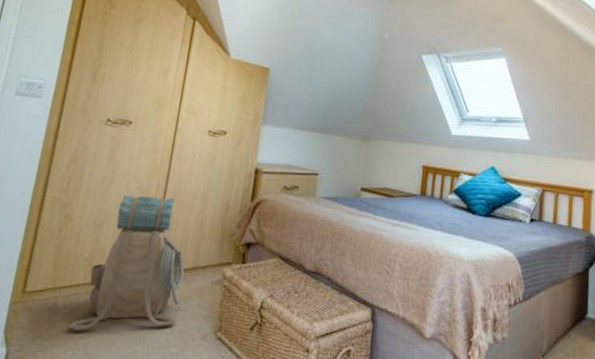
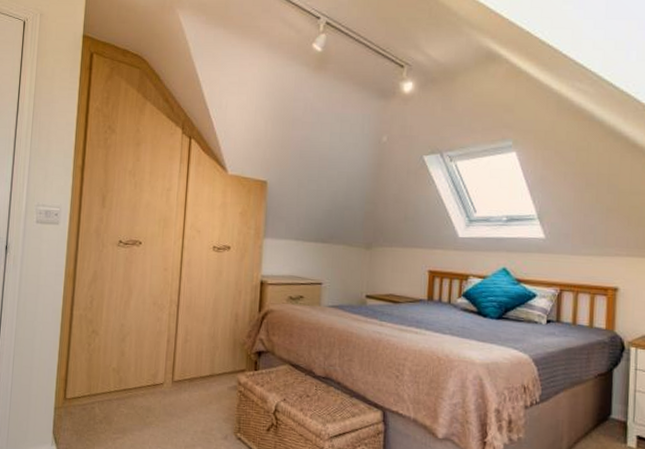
backpack: present [67,195,185,331] -> none [105,310,202,432]

